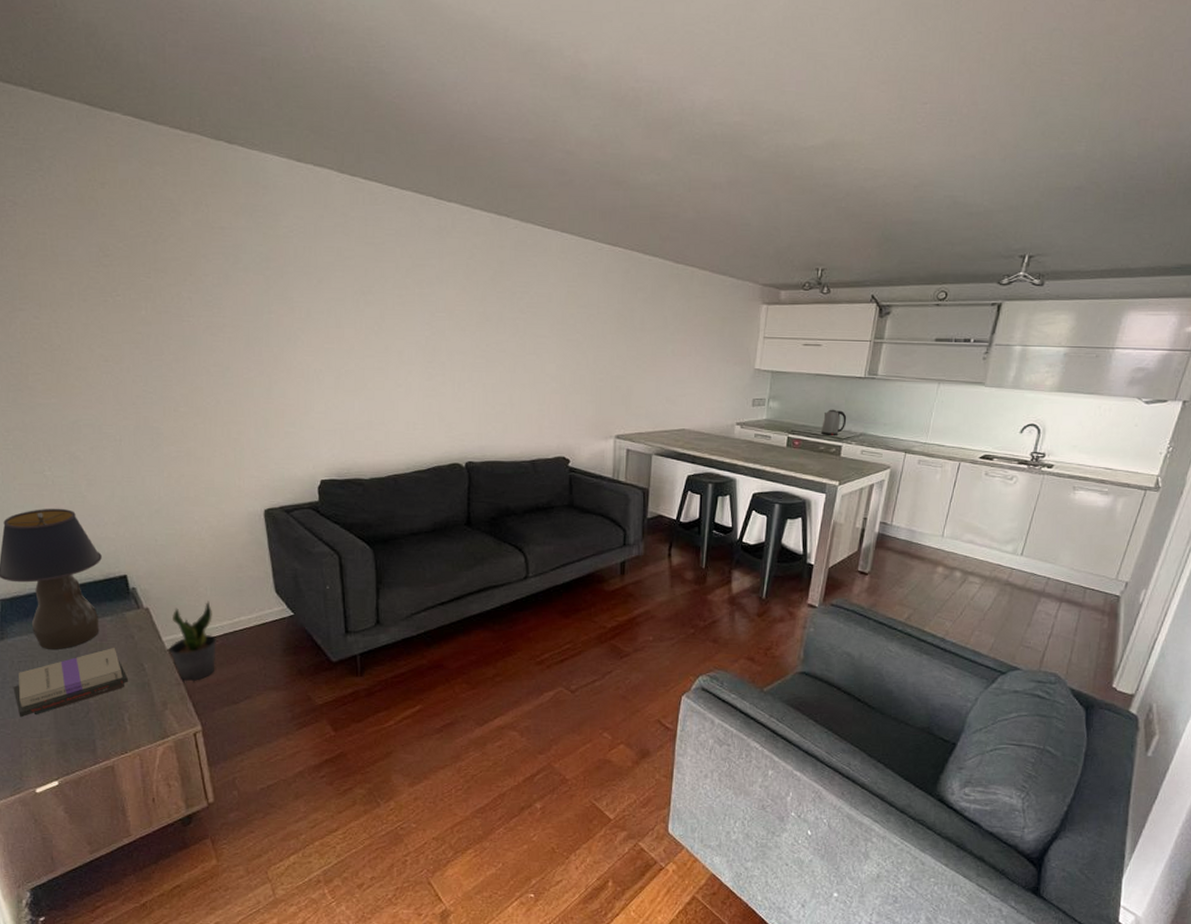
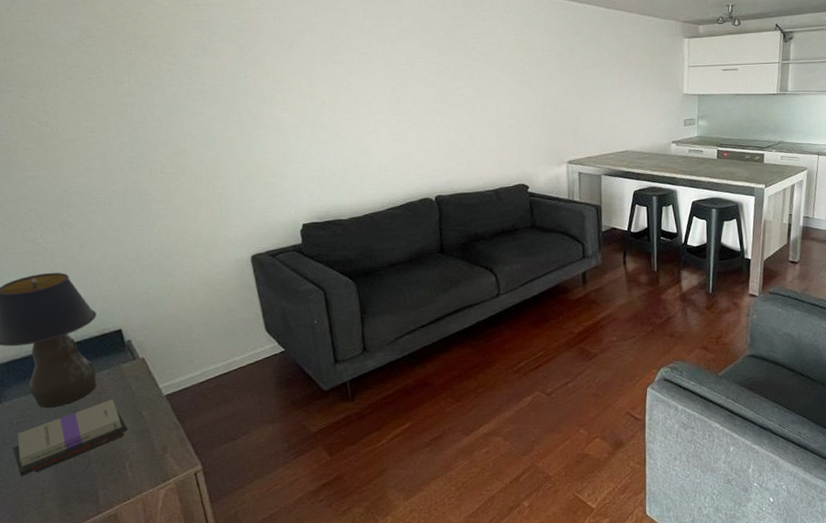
potted plant: present [169,601,216,681] -> none [166,346,213,424]
kettle: present [821,409,847,435] -> none [745,123,766,146]

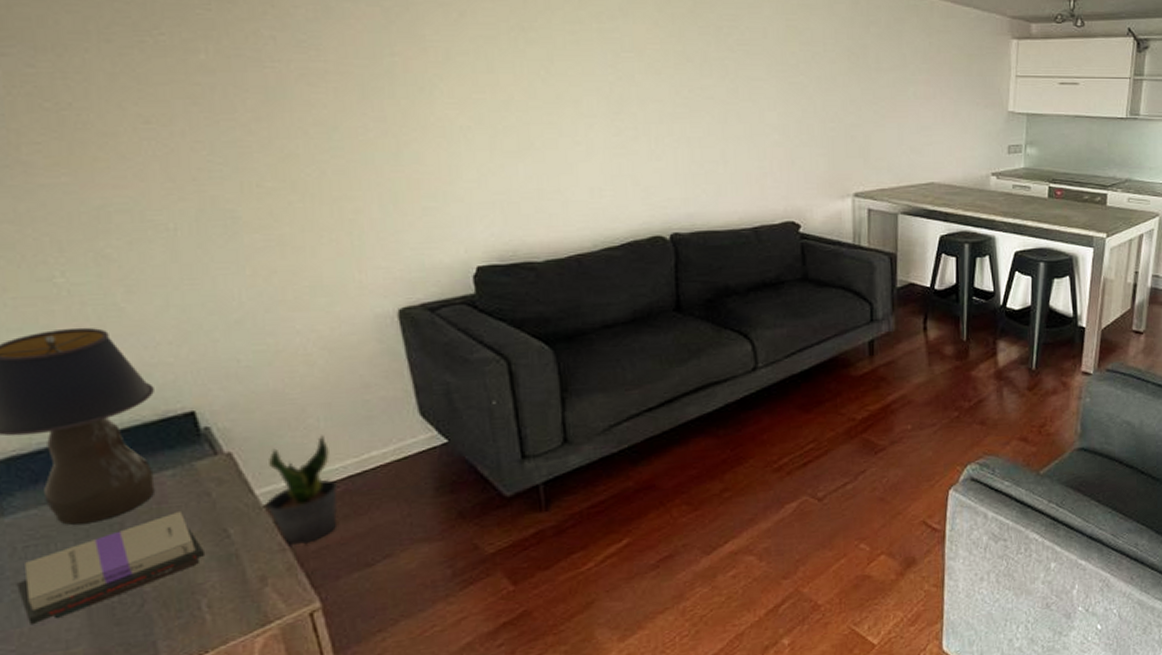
potted plant: none [166,346,213,424] -> present [266,435,338,545]

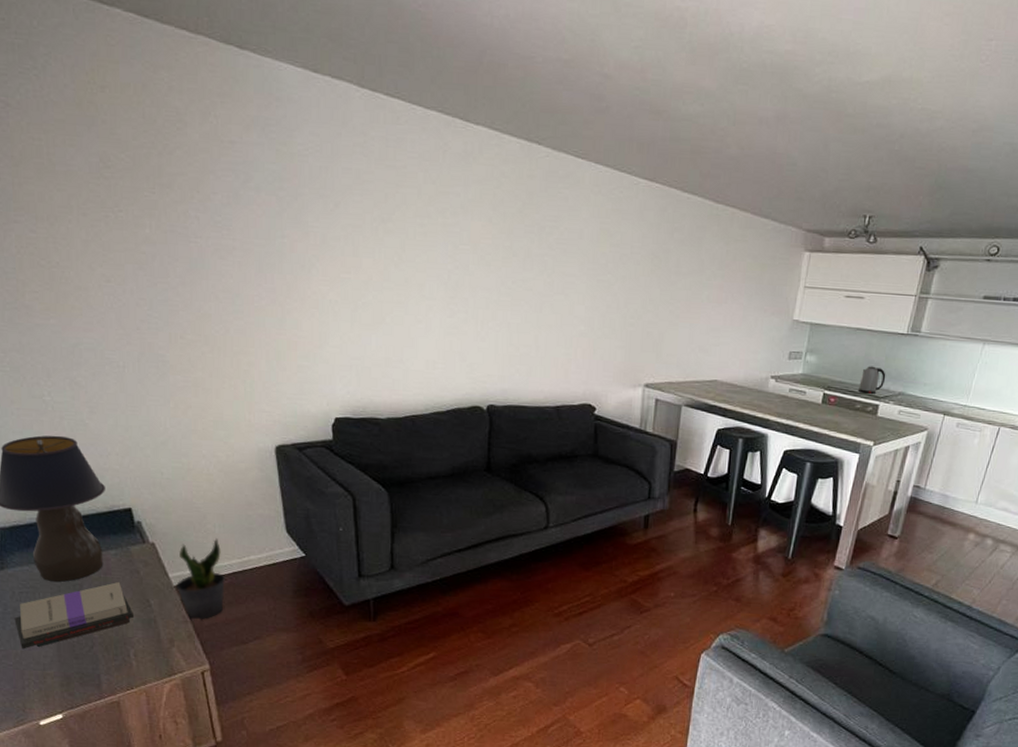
kettle: none [1084,154,1111,183] -> present [859,366,886,394]

